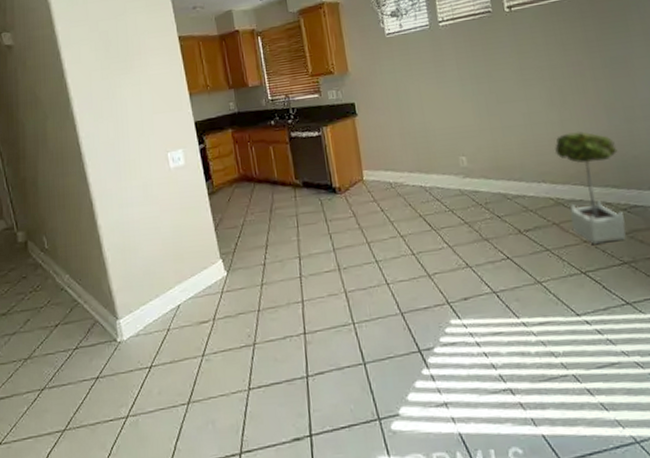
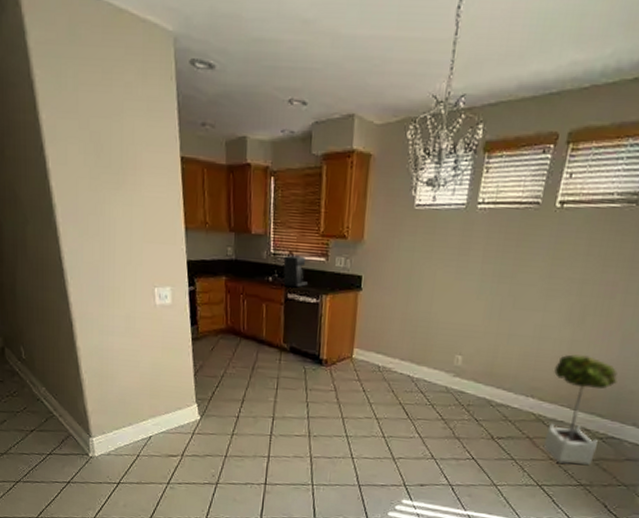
coffee maker: none [281,97,308,127] -> present [283,255,309,288]

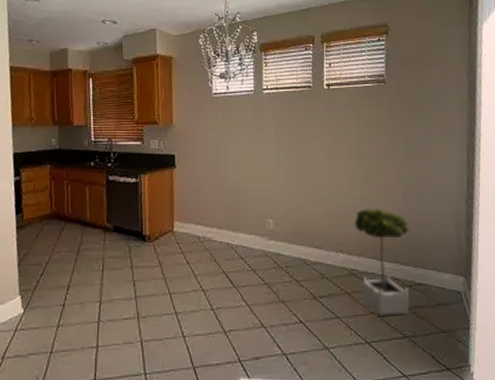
coffee maker: present [283,255,309,288] -> none [103,141,128,170]

